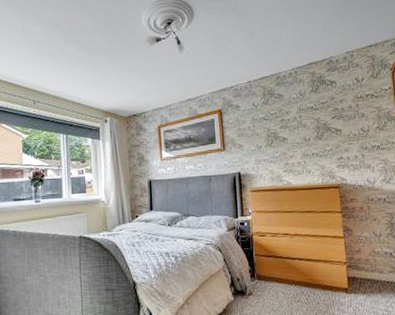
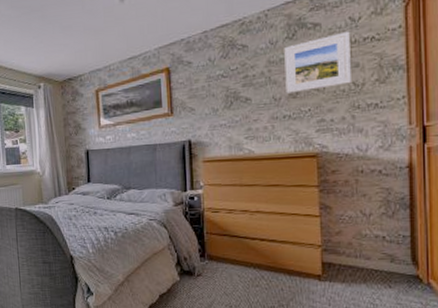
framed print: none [310,89,360,135] -> present [284,31,351,94]

